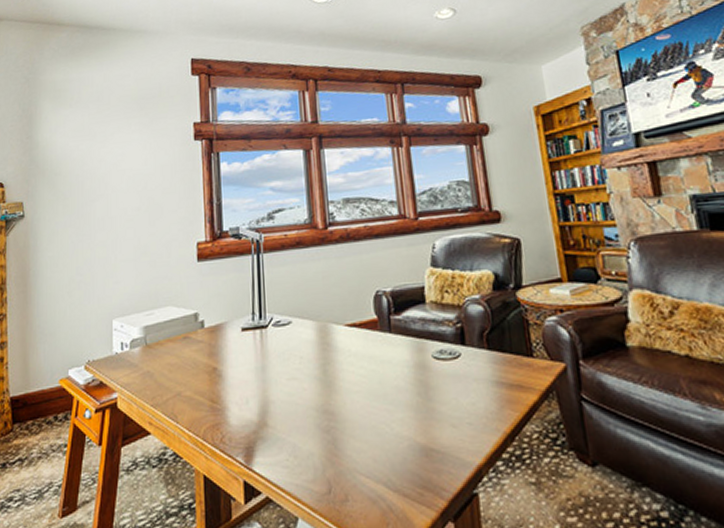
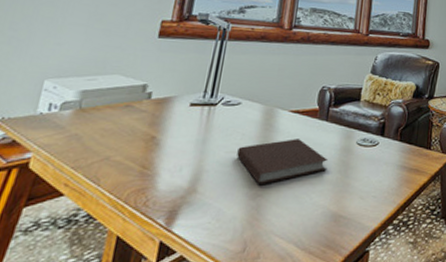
notebook: none [299,357,404,416] -> present [237,139,329,186]

